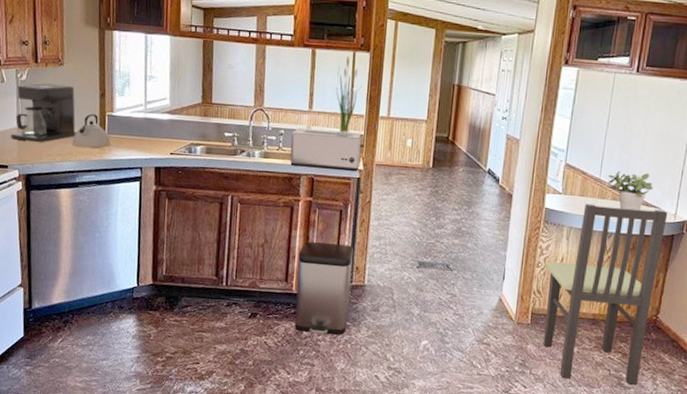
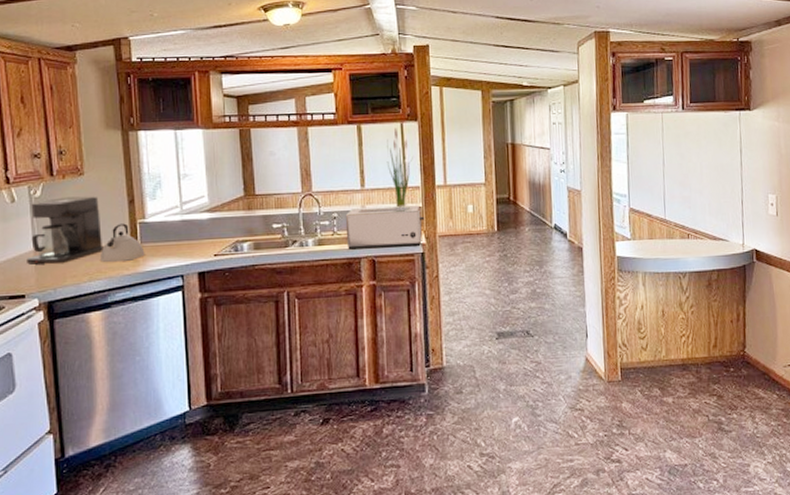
pedal bin: present [294,242,354,335] -> none [368,326,431,430]
dining chair: present [543,203,668,385] -> none [626,242,738,433]
potted plant: present [607,171,653,211] -> none [672,207,718,247]

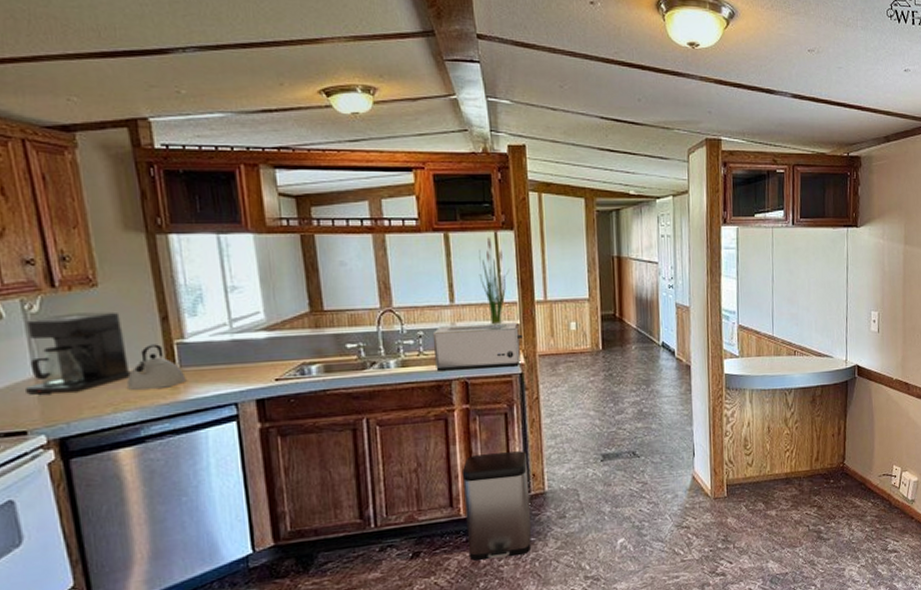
pedal bin: none [368,326,431,430] -> present [461,451,532,561]

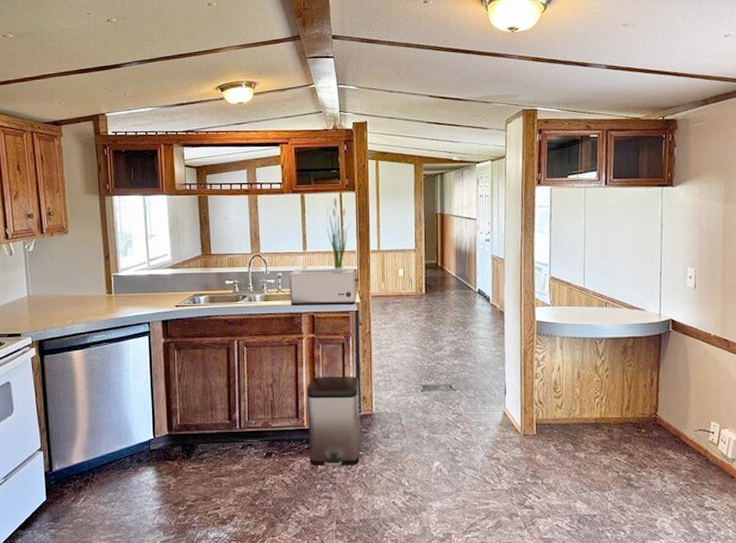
coffee maker: present [24,311,133,395] -> none [21,251,85,309]
kettle: present [126,344,187,391] -> none [80,276,118,310]

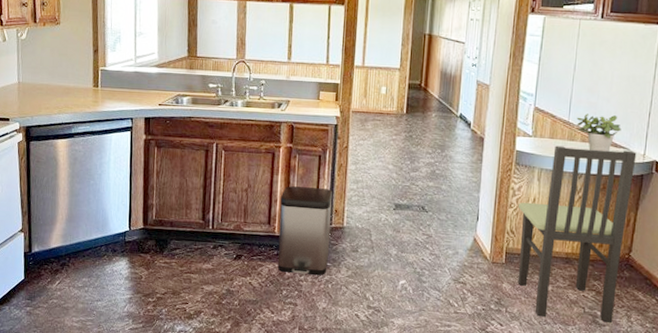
toaster: present [289,268,360,307] -> none [271,78,342,119]
plant: present [326,197,350,270] -> none [312,9,337,82]
dining chair: none [543,311,653,484] -> present [517,145,637,323]
potted plant: none [591,278,635,314] -> present [576,114,621,152]

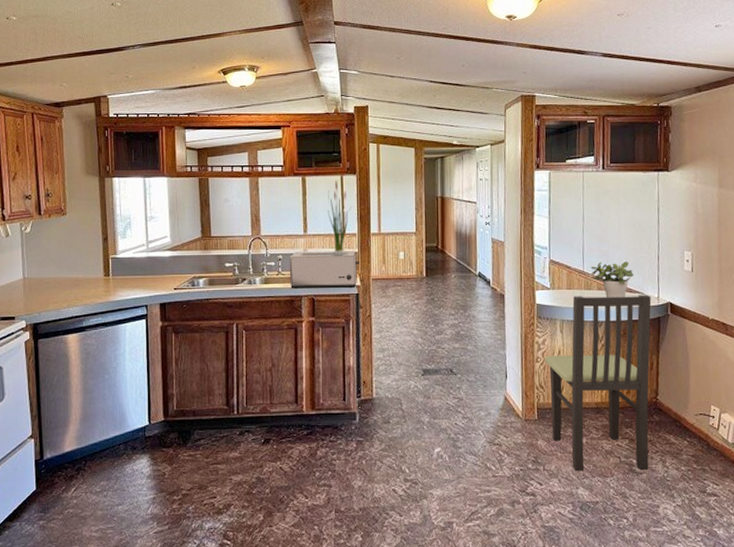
toaster: none [271,78,342,119] -> present [289,251,360,290]
pedal bin: present [277,186,333,275] -> none [306,360,361,452]
plant: none [312,9,337,82] -> present [327,180,351,252]

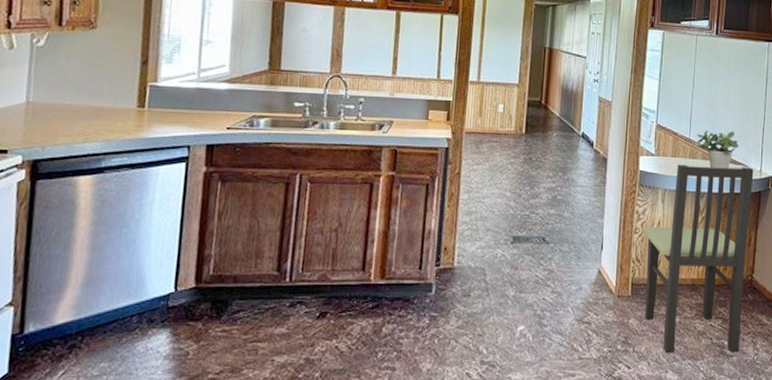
toaster: present [289,251,360,290] -> none [370,95,454,142]
plant: present [327,180,351,252] -> none [422,19,449,100]

